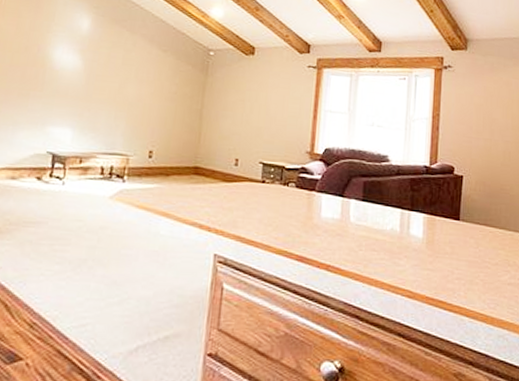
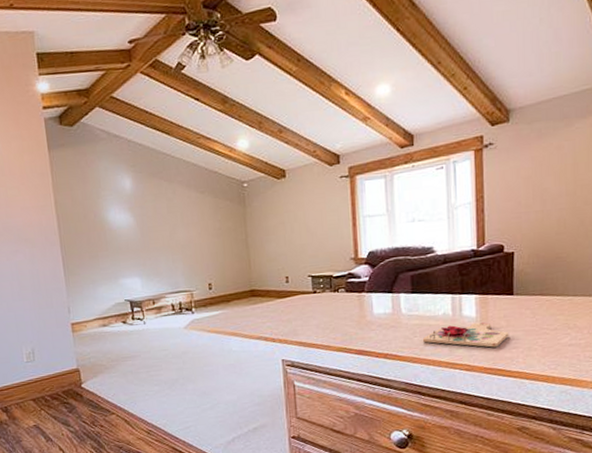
cutting board: none [368,243,453,275] -> present [423,322,509,348]

